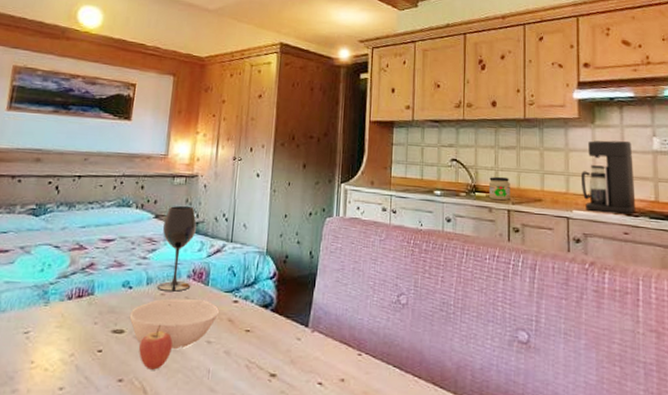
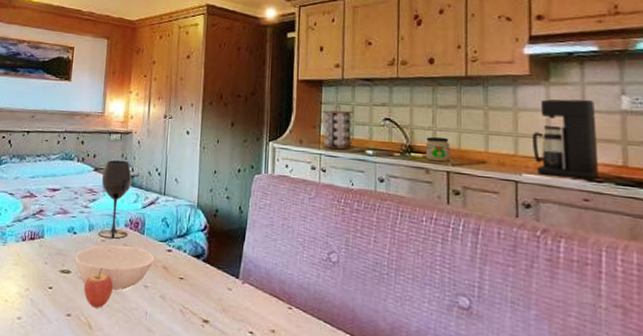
spice rack: none [393,145,424,191] -> present [322,104,355,150]

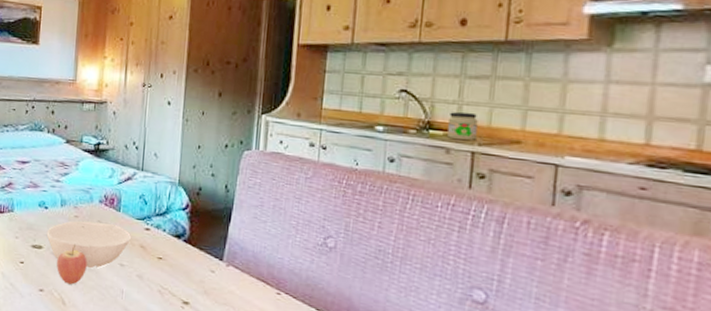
wineglass: present [98,160,132,239] -> none [70,132,107,215]
spice rack: present [322,104,355,150] -> none [324,73,363,126]
coffee maker: present [533,99,599,181] -> none [581,69,669,166]

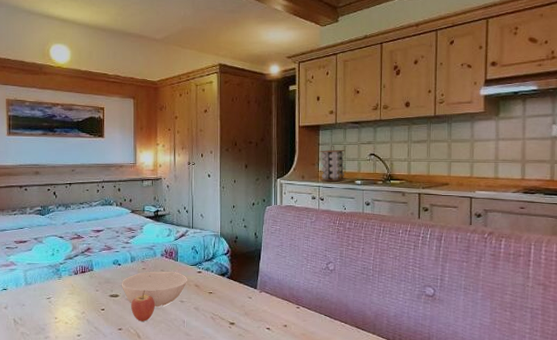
spice rack: none [324,73,363,126] -> present [319,145,346,182]
jar: present [447,112,478,142] -> none [402,166,422,186]

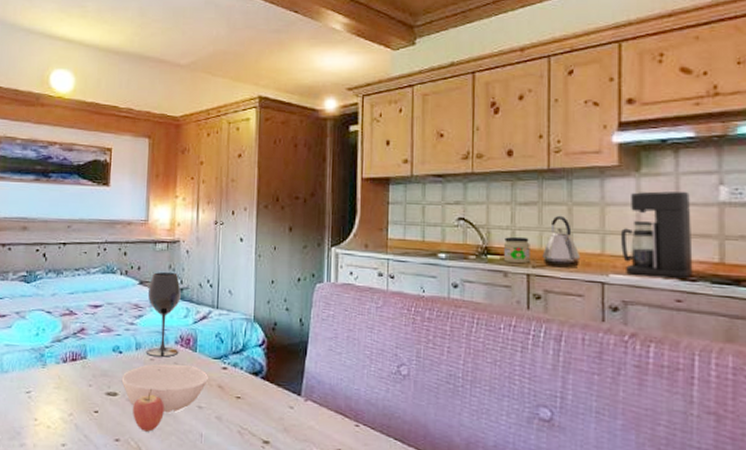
wineglass: none [138,202,165,266] -> present [145,271,181,357]
spice rack: present [319,145,346,182] -> none [389,204,426,254]
jar: none [402,166,422,186] -> present [503,236,532,264]
kettle: none [429,149,456,188] -> present [542,215,581,268]
coffee maker: none [484,129,533,193] -> present [621,191,693,280]

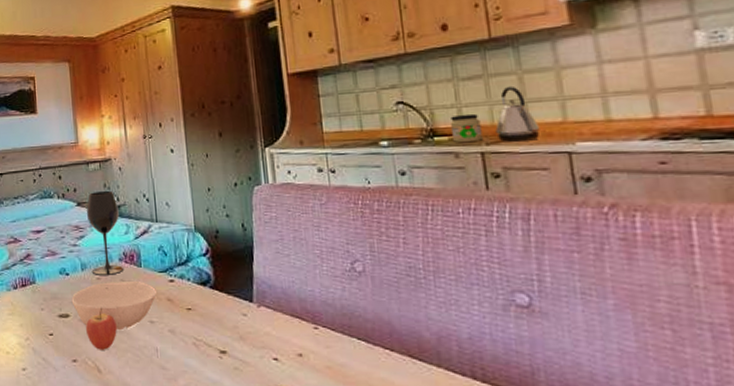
coffee maker: present [621,191,693,280] -> none [583,42,676,141]

